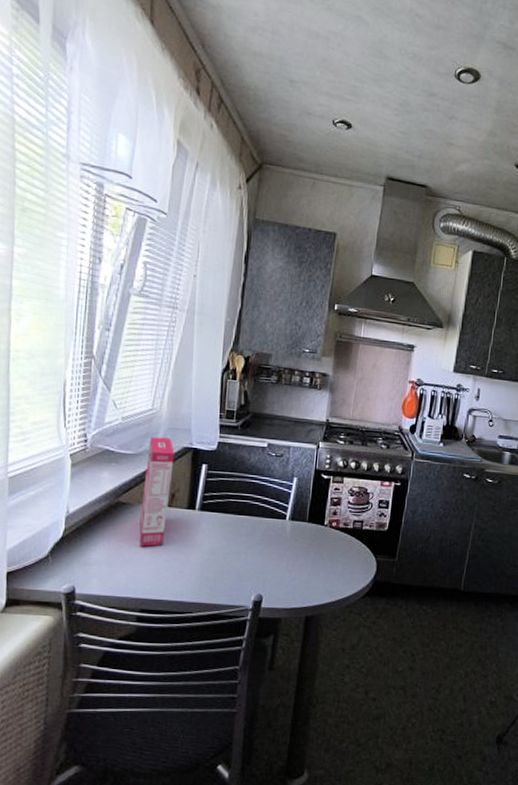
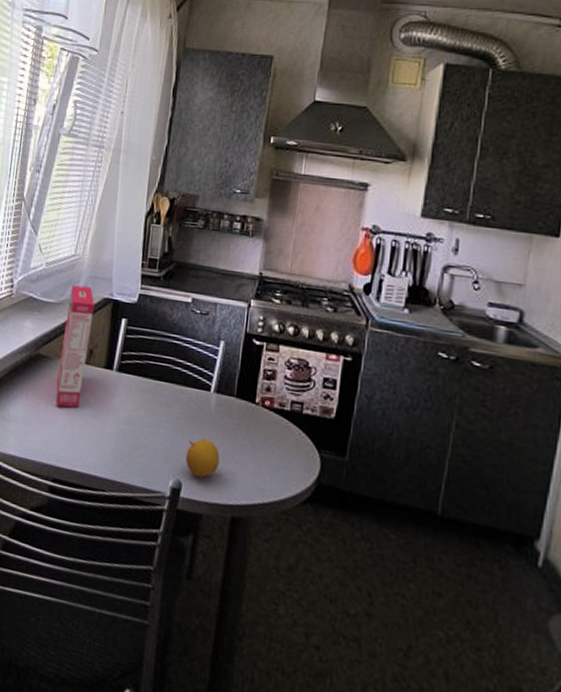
fruit: none [266,558,295,590] -> present [186,438,220,478]

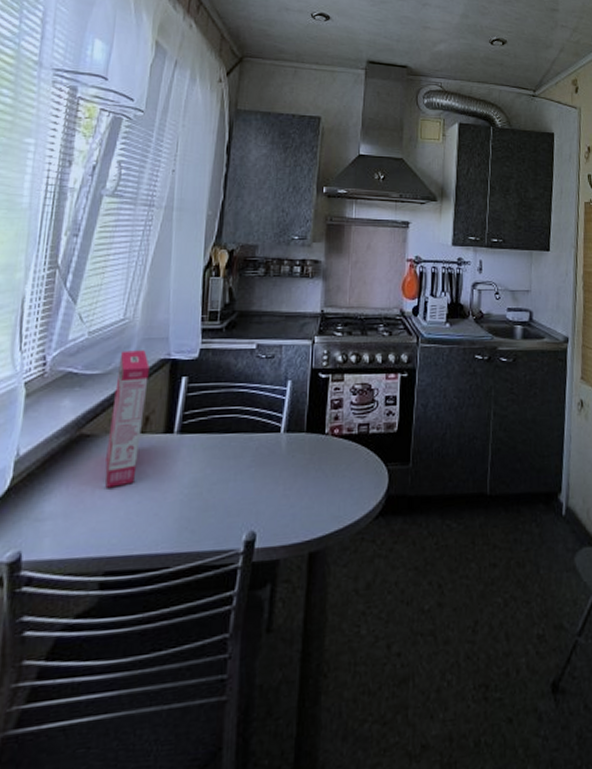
fruit: present [186,438,220,478] -> none [259,481,294,522]

